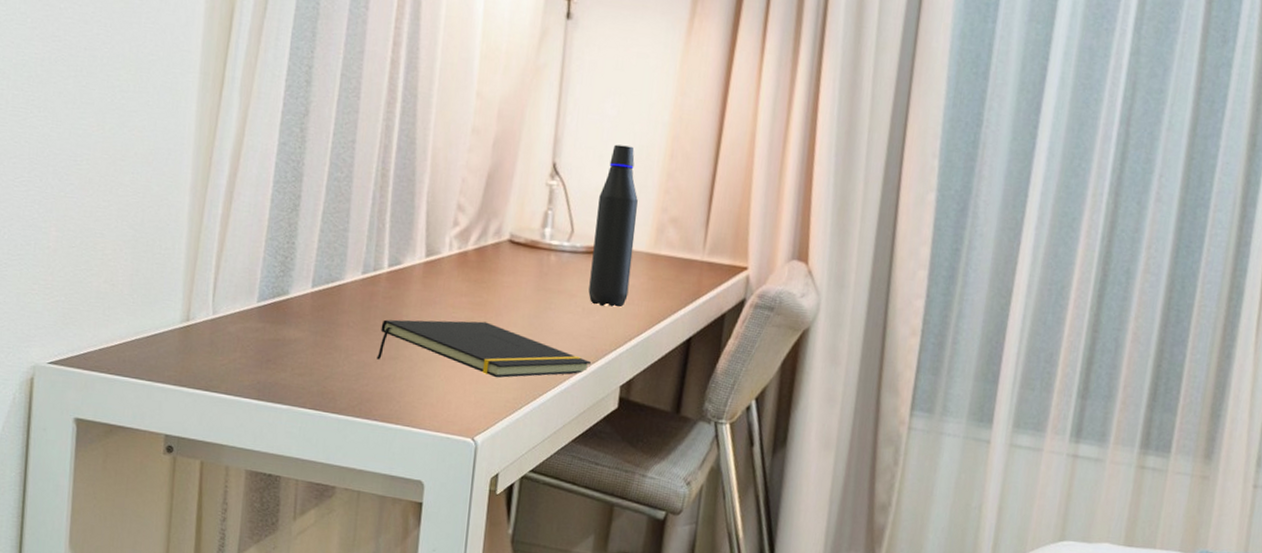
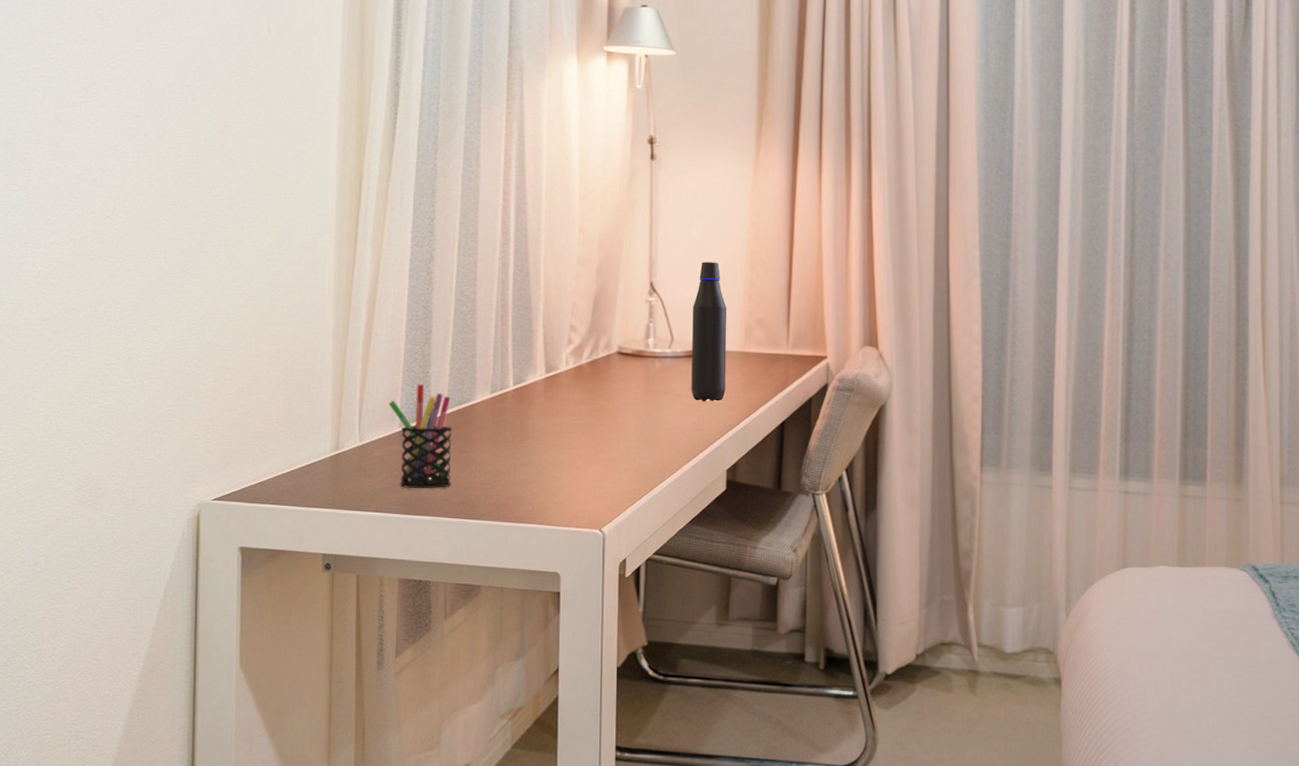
pen holder: none [247,256,317,375] -> present [388,384,452,489]
notepad: present [376,319,592,378] -> none [509,425,700,474]

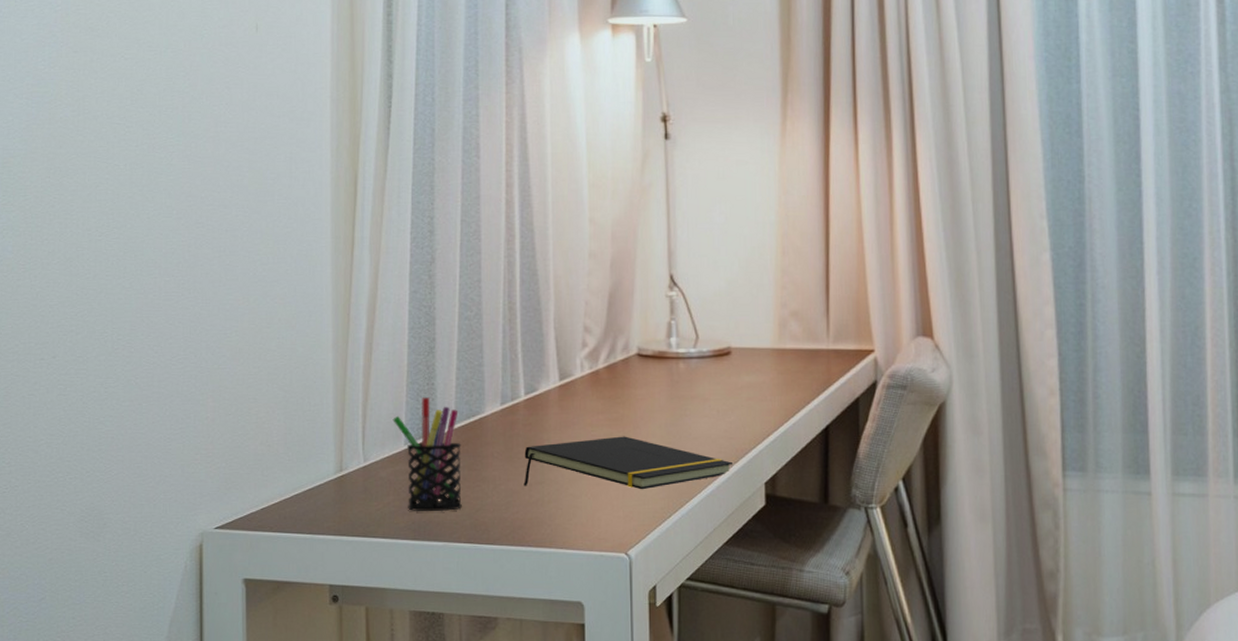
notepad: none [509,425,700,474] -> present [523,436,734,490]
water bottle: present [691,262,727,401] -> none [719,249,760,406]

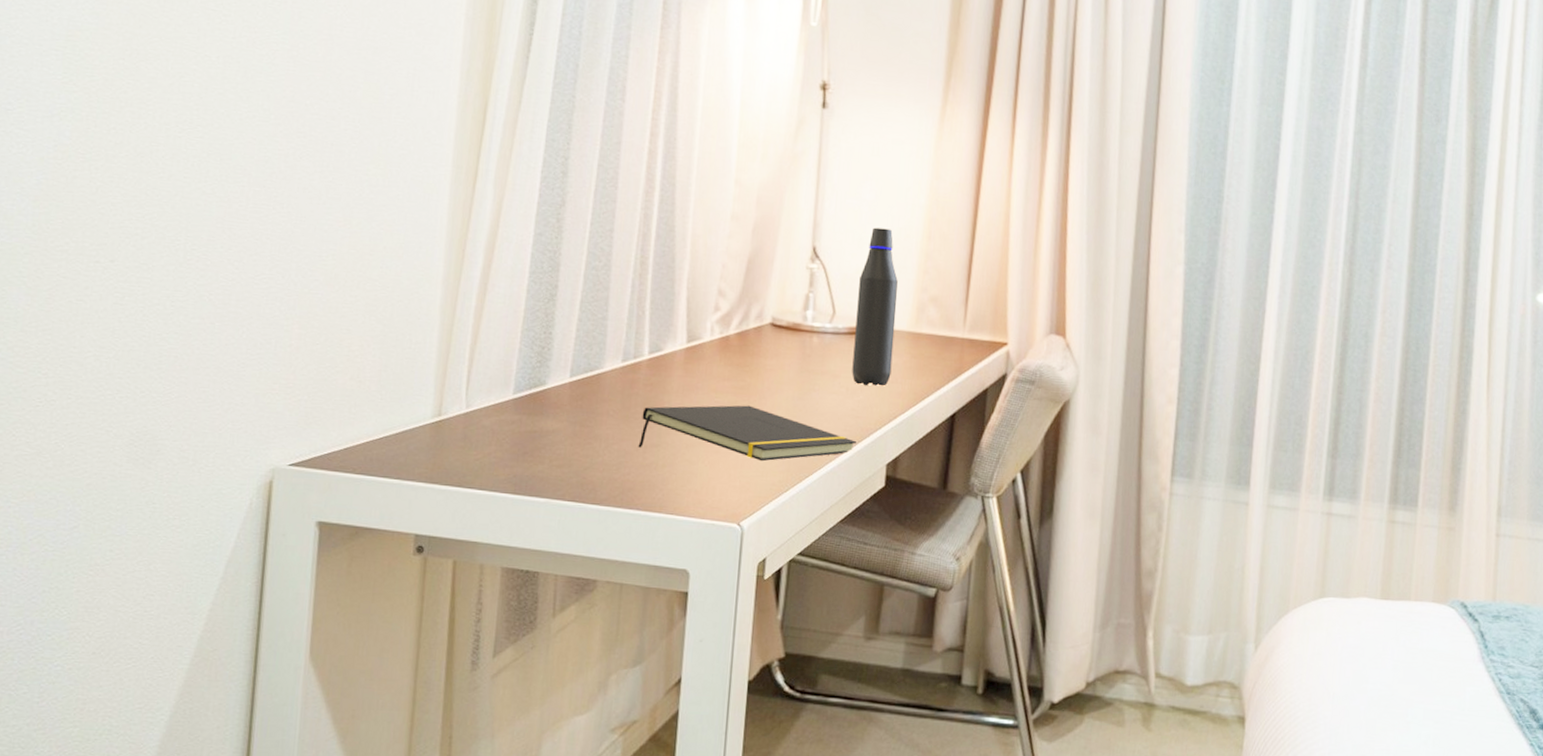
pen holder: present [392,397,462,512] -> none [502,346,576,467]
water bottle: none [719,249,760,406] -> present [852,227,898,387]

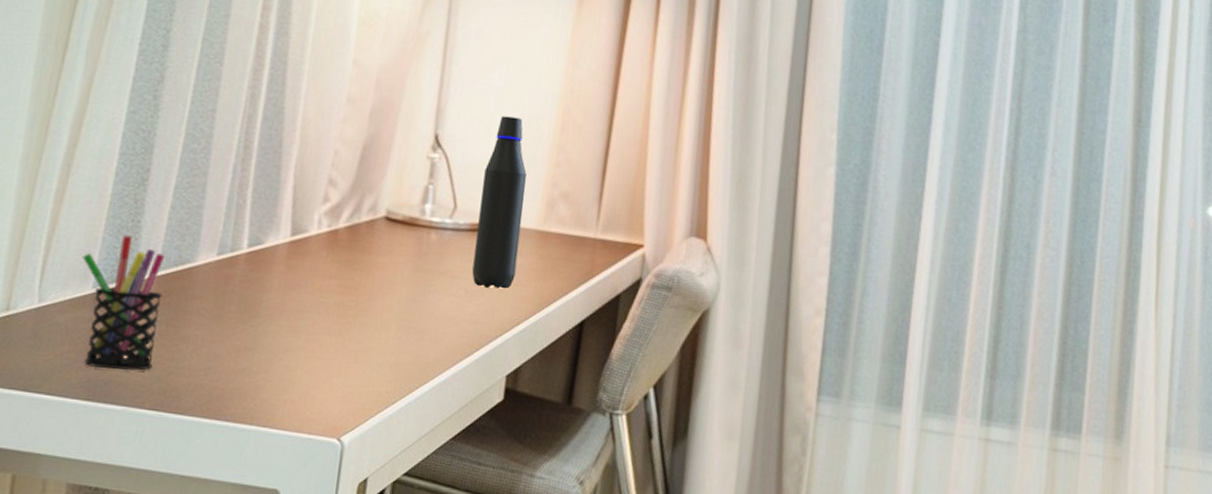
pen holder: none [502,346,576,467] -> present [82,235,165,371]
notepad: present [638,405,857,462] -> none [230,305,475,370]

